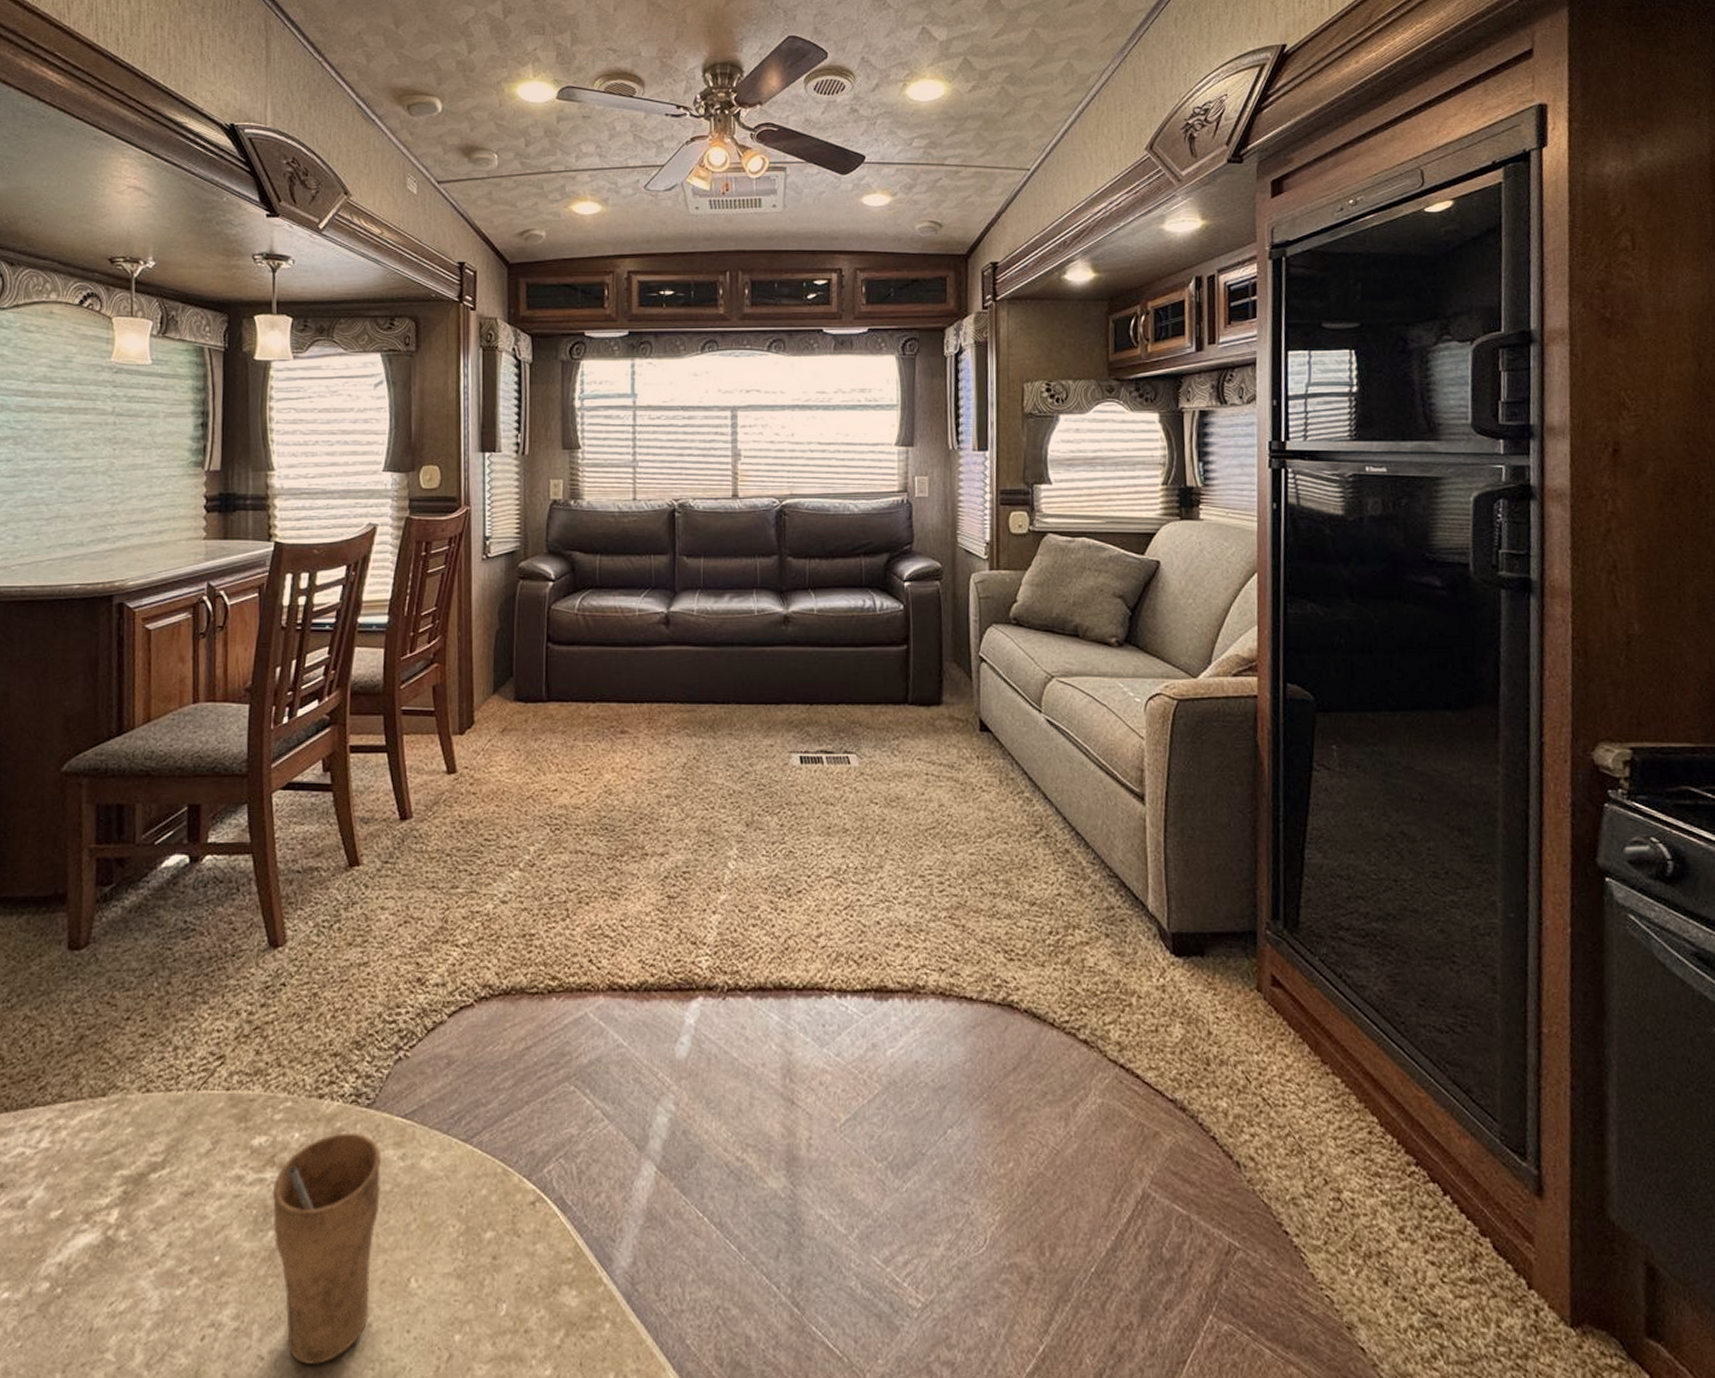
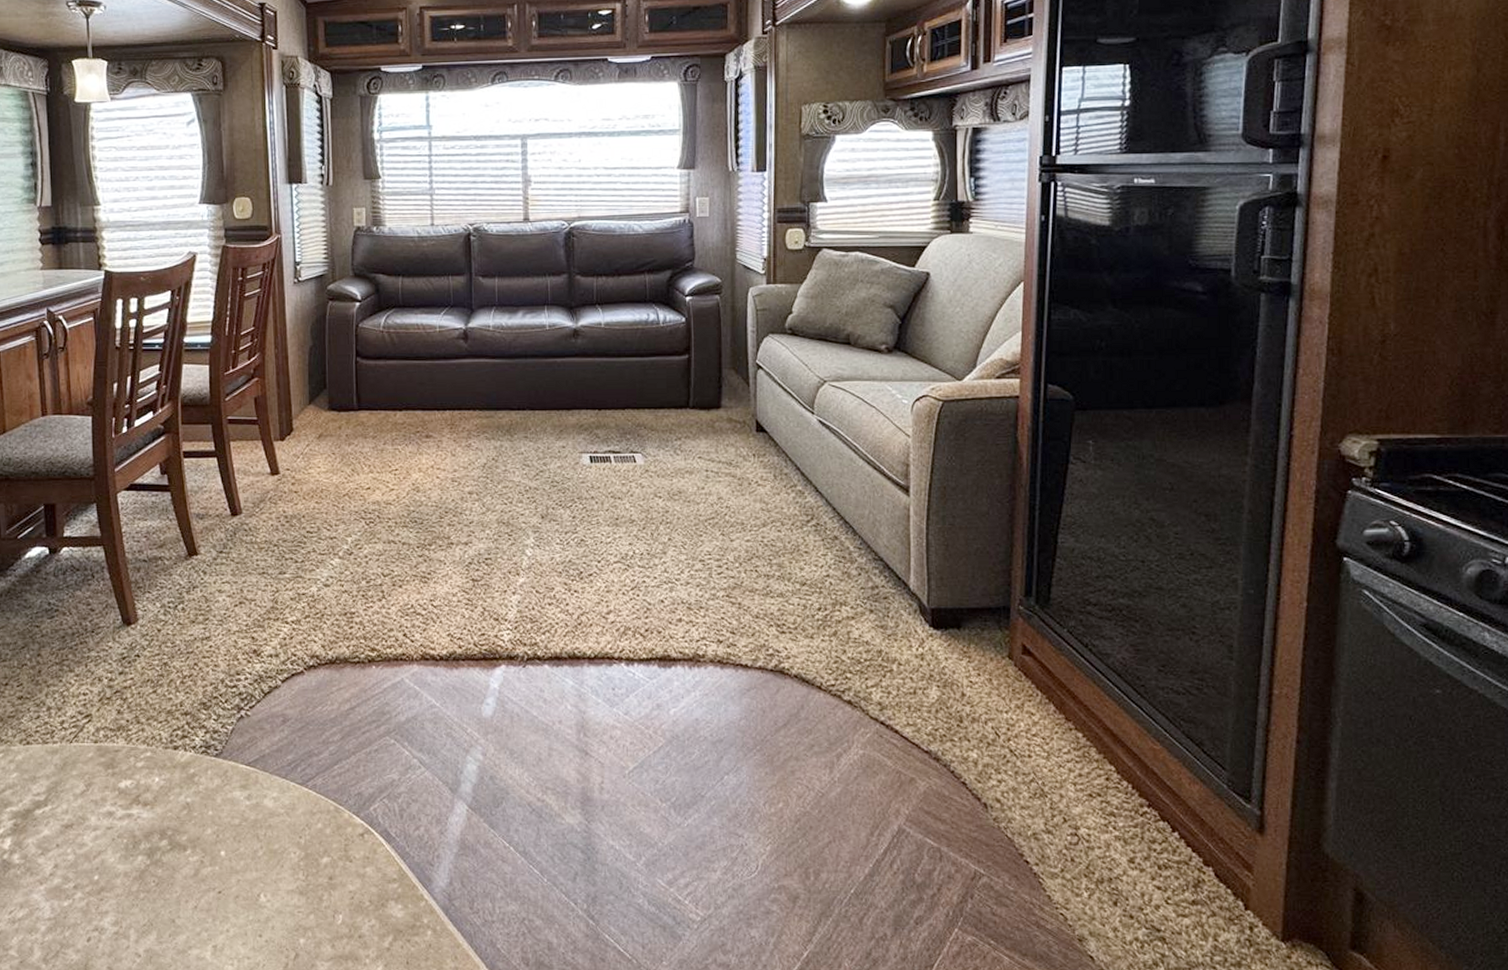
cup: present [272,1132,382,1364] -> none [139,777,231,961]

